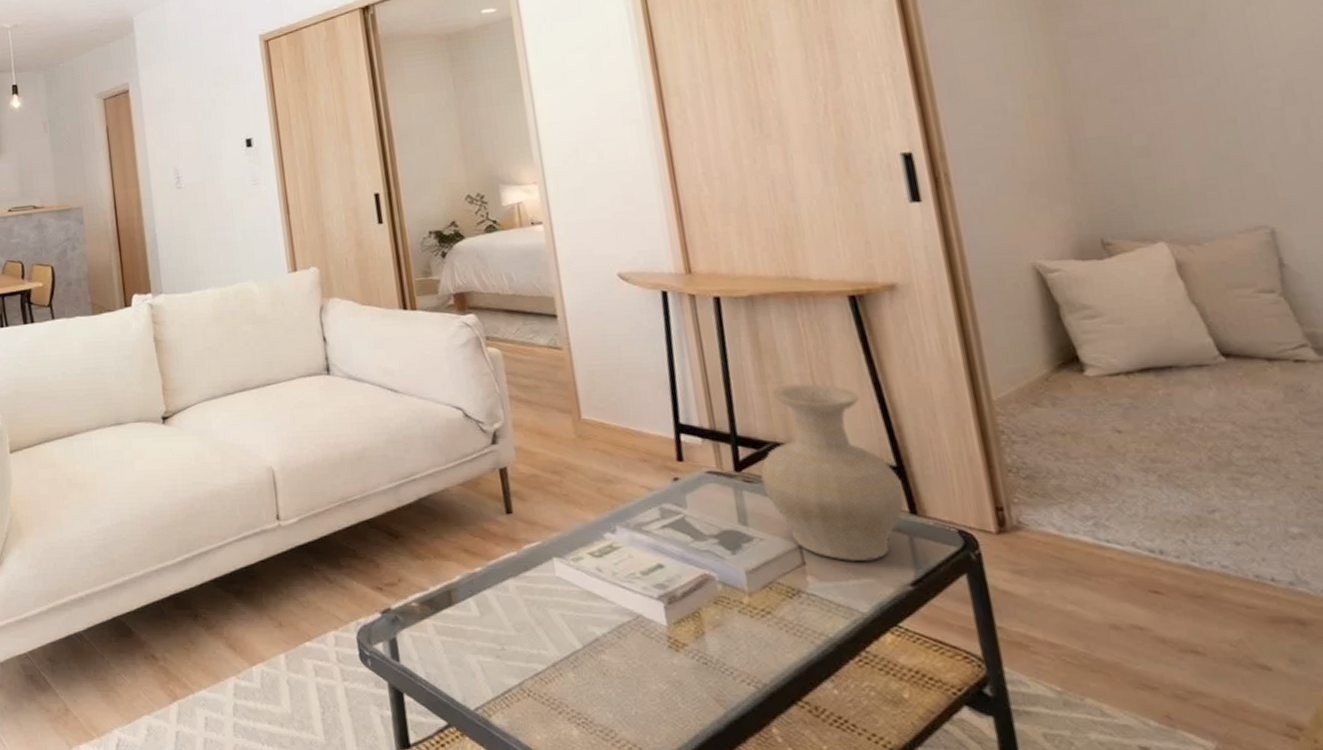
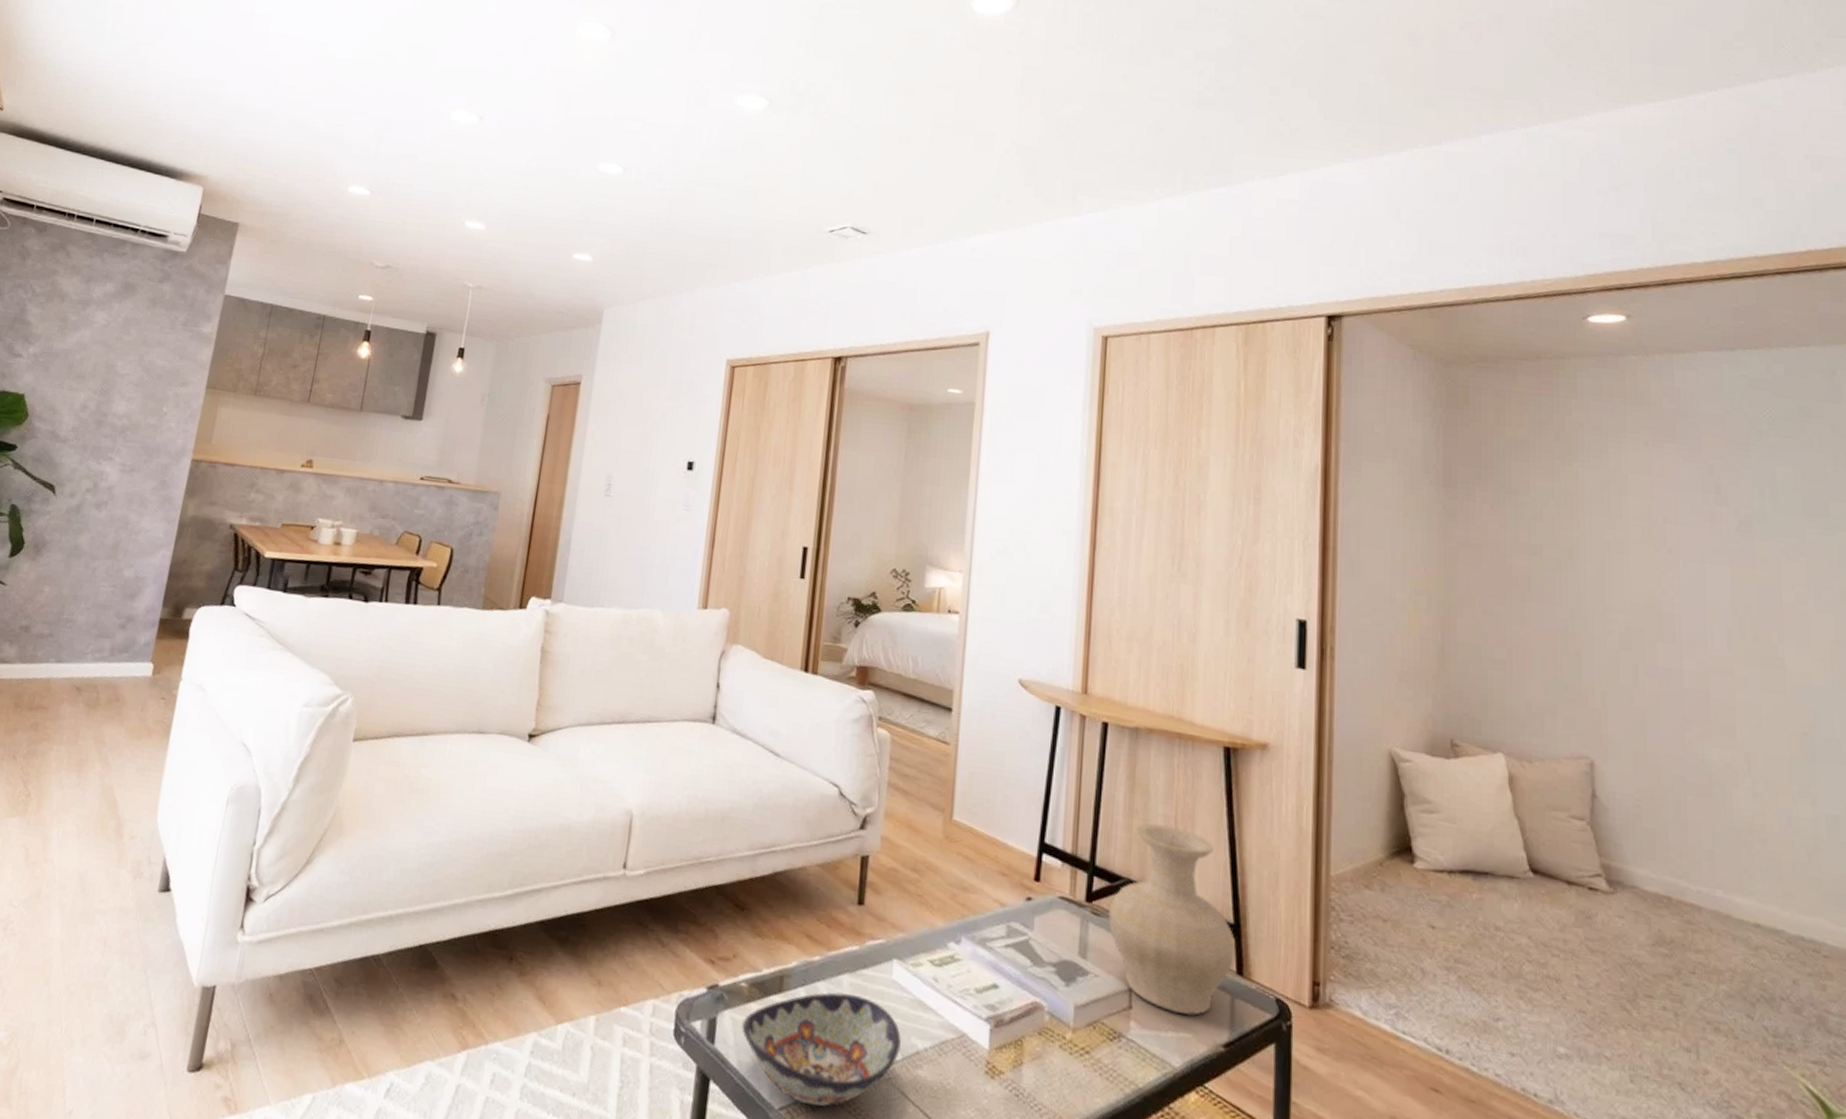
decorative bowl: none [421,597,580,702] -> present [741,992,901,1107]

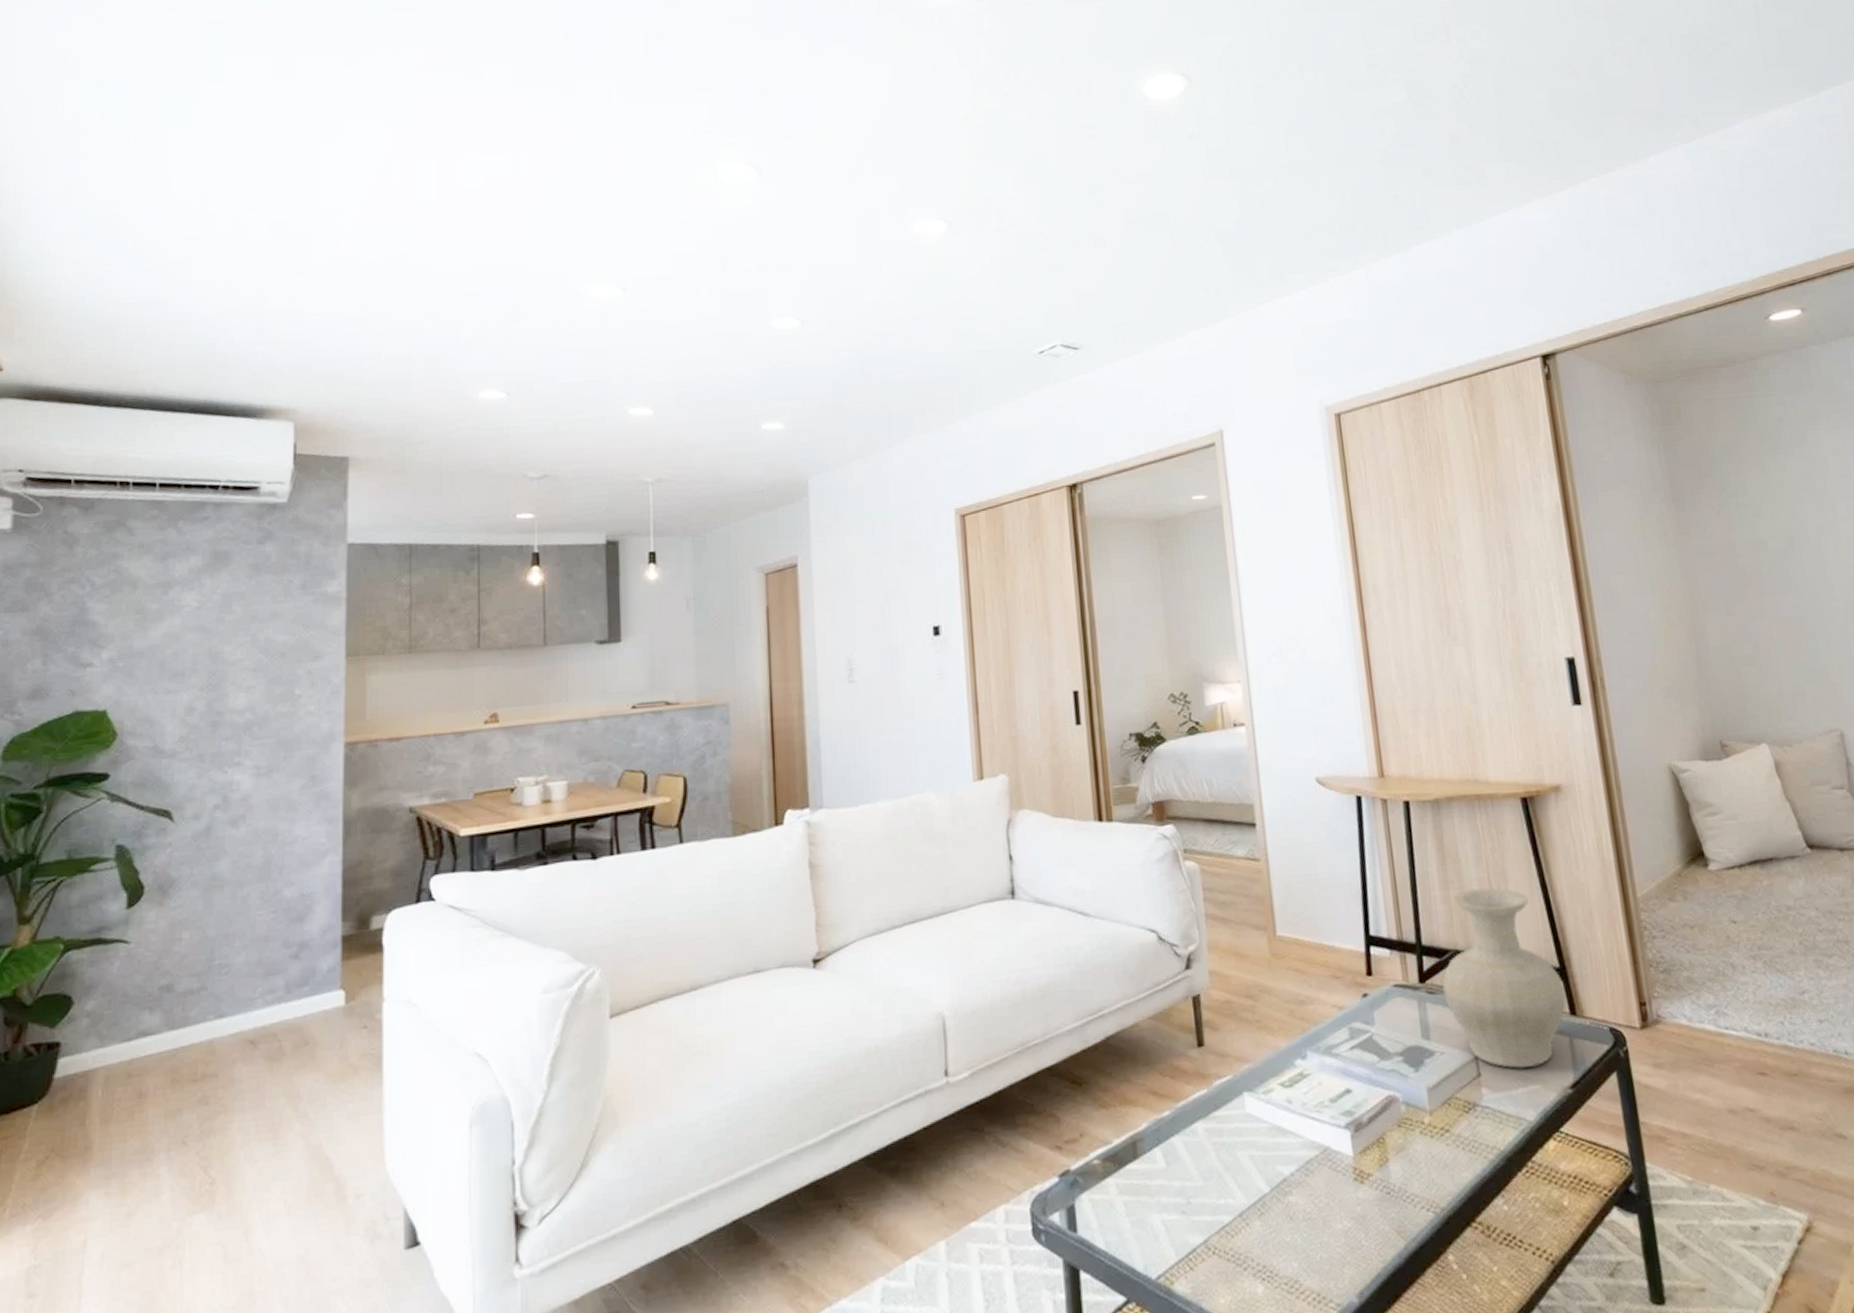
decorative bowl: present [741,992,901,1107] -> none [1102,1139,1267,1266]

